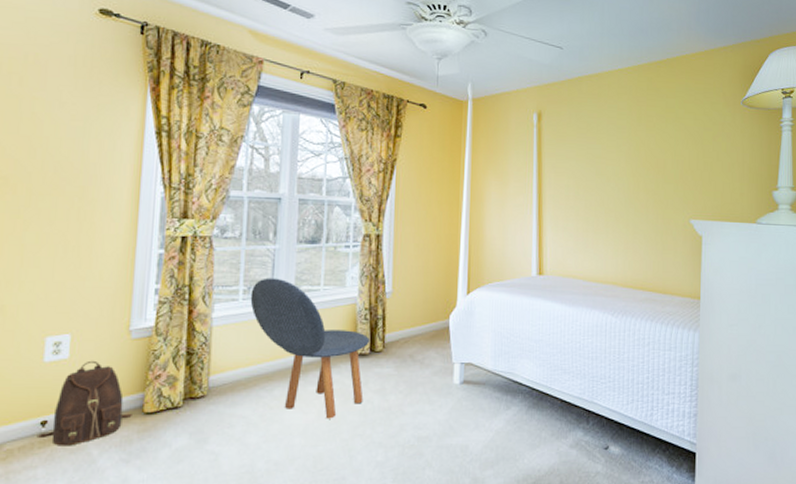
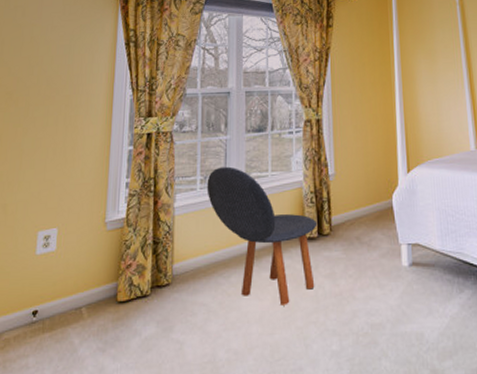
backpack: present [36,360,132,446] -> none [29,252,108,335]

